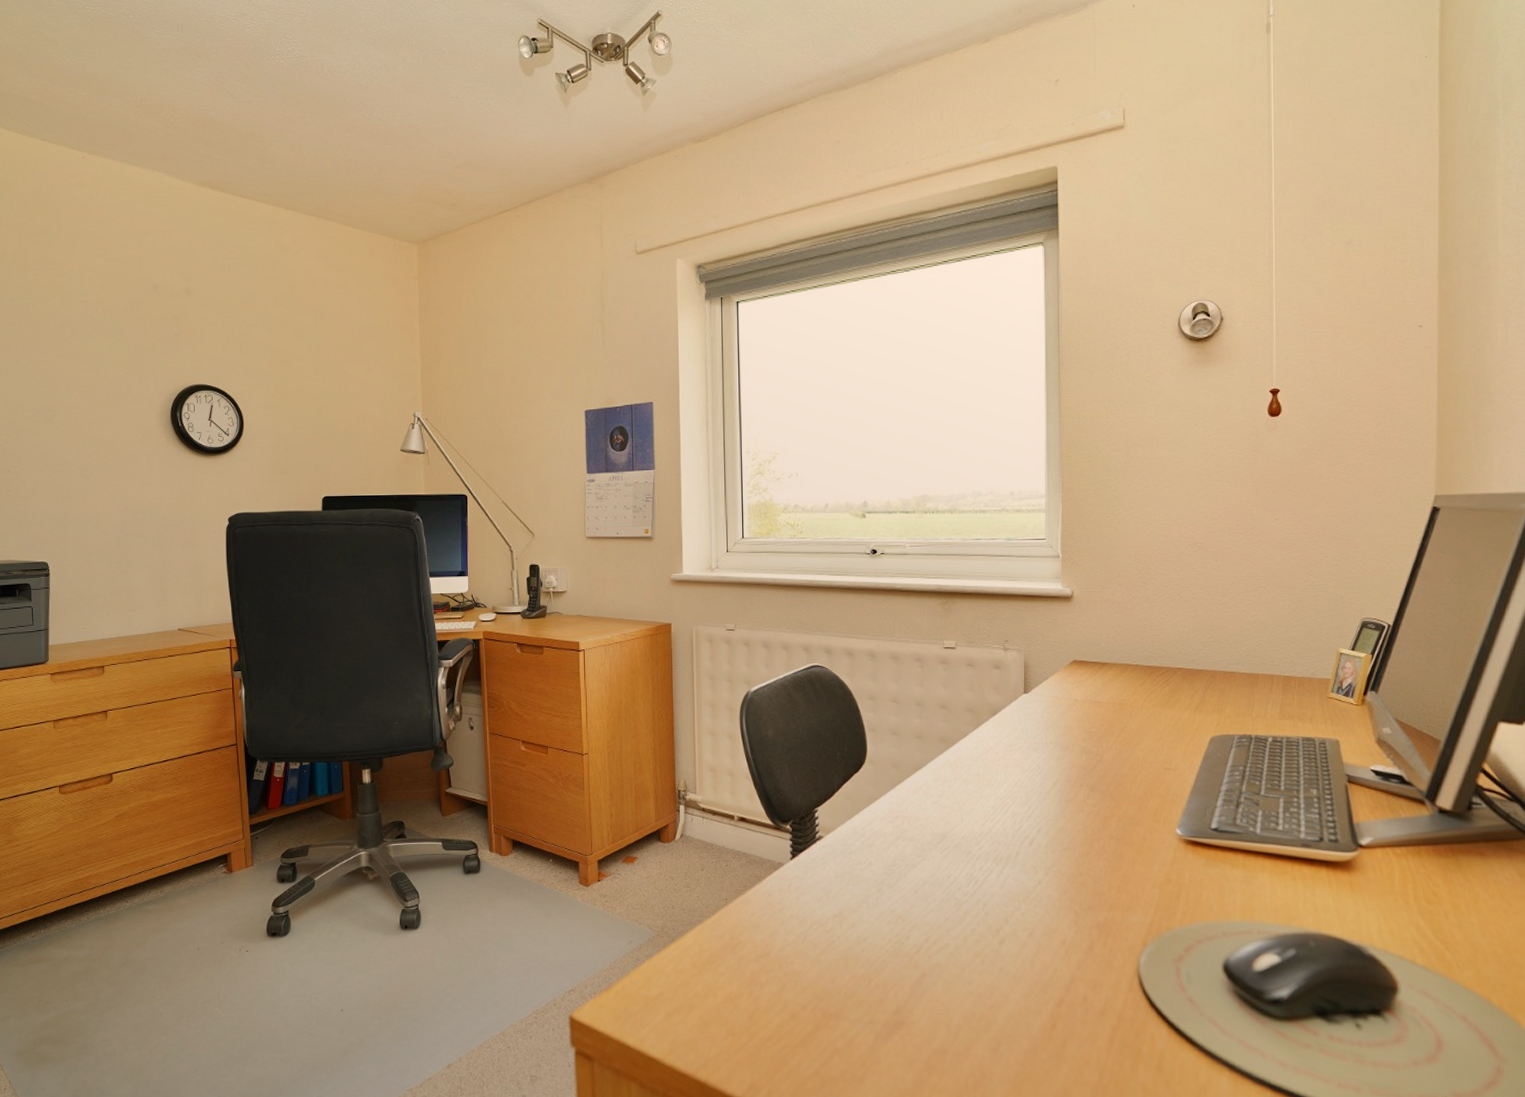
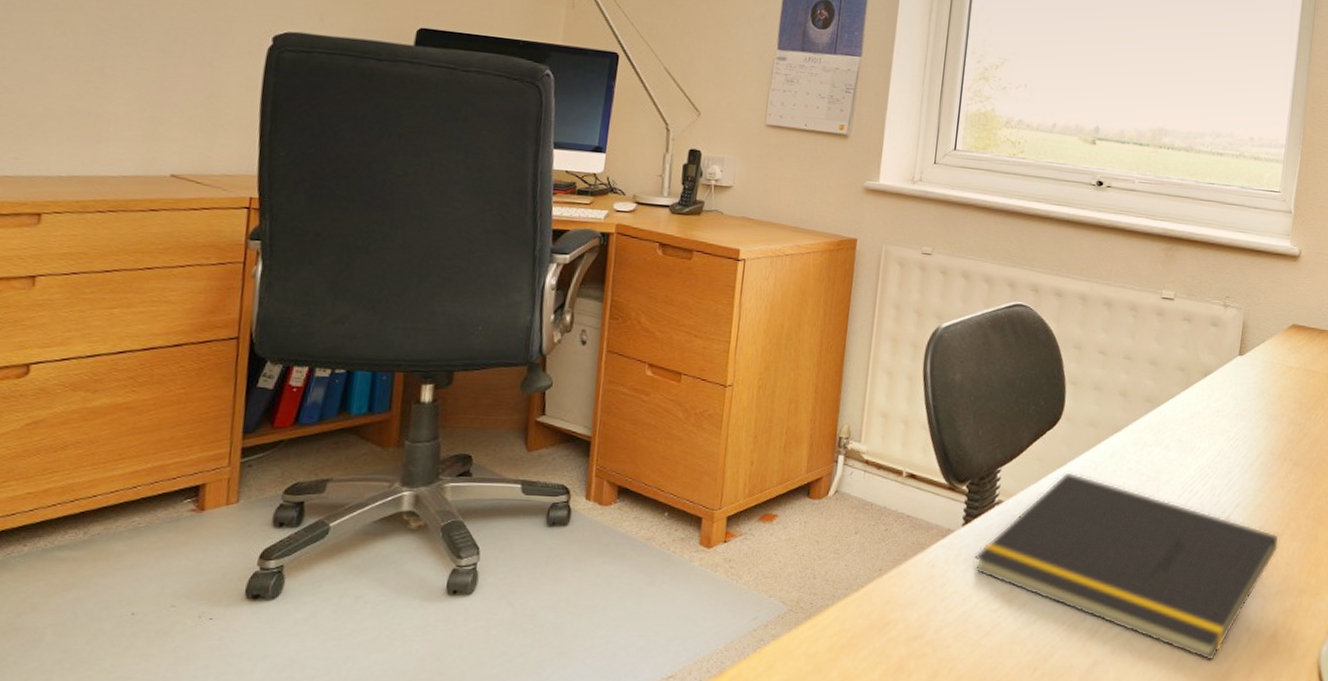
notepad: none [804,808,1085,971] -> present [974,472,1280,660]

